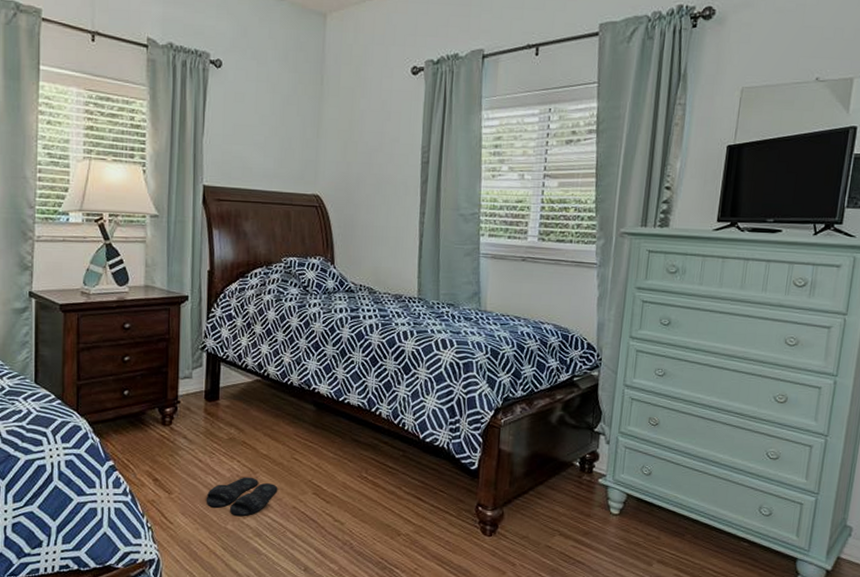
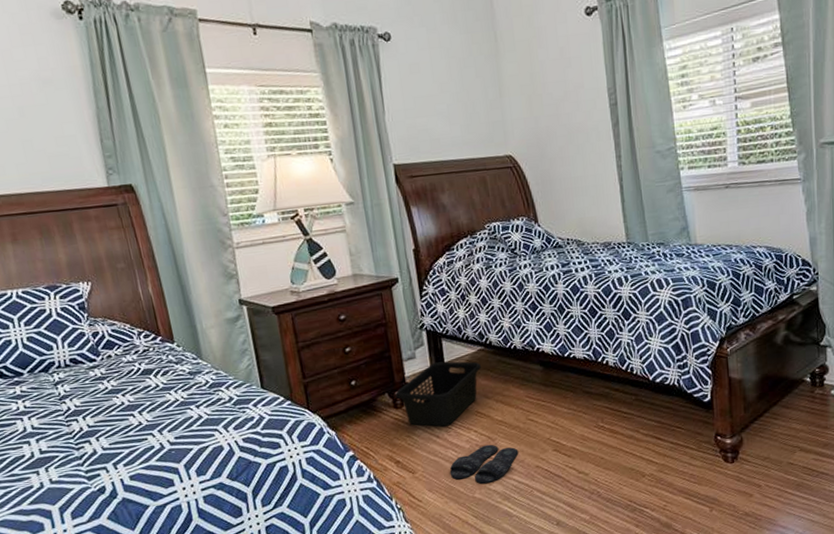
laundry basket: none [165,385,256,451] -> present [394,361,482,427]

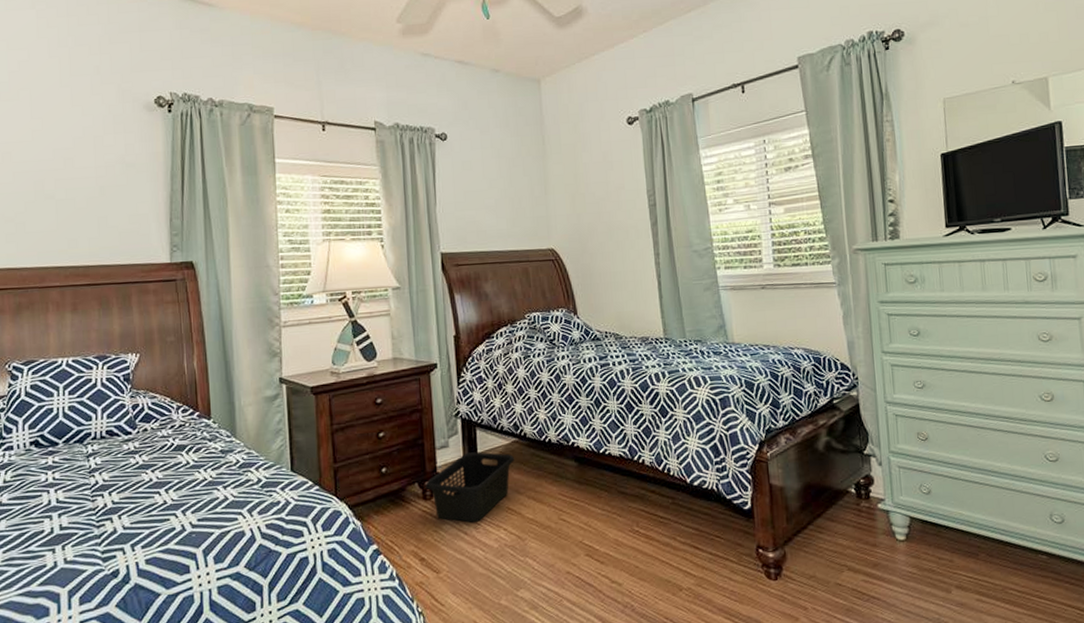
slippers: present [450,444,519,484] -> none [476,545,549,590]

